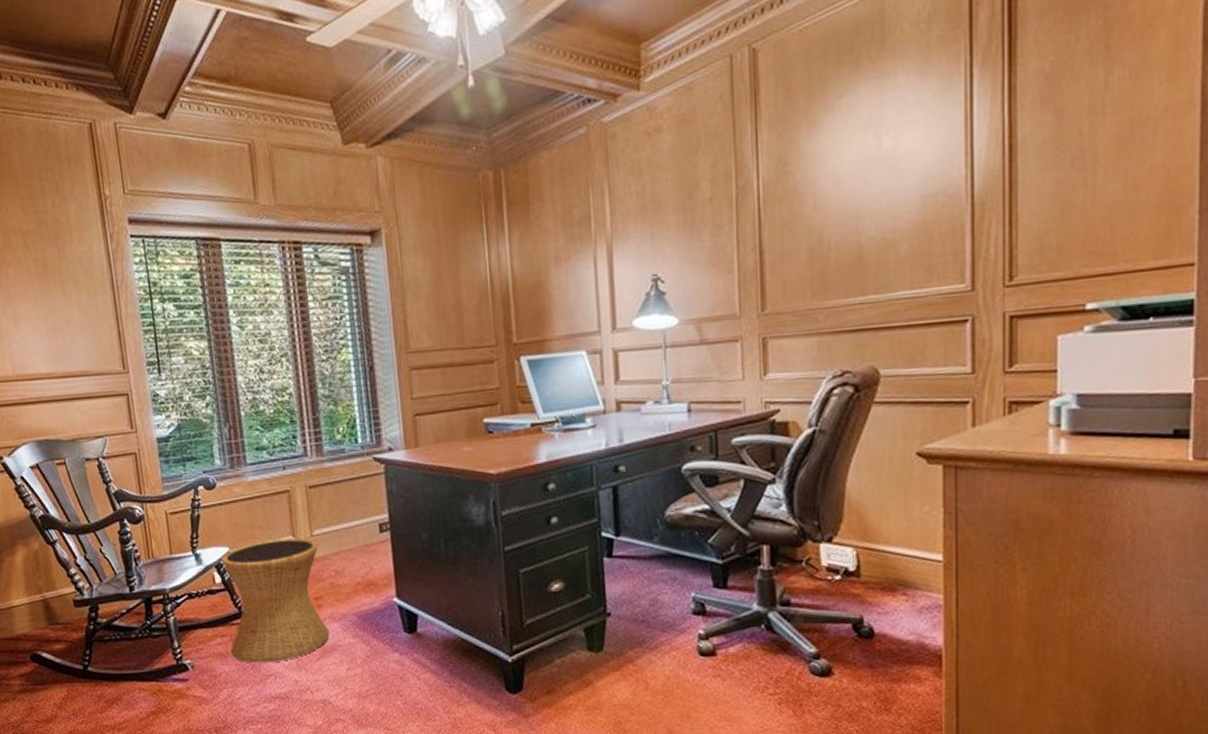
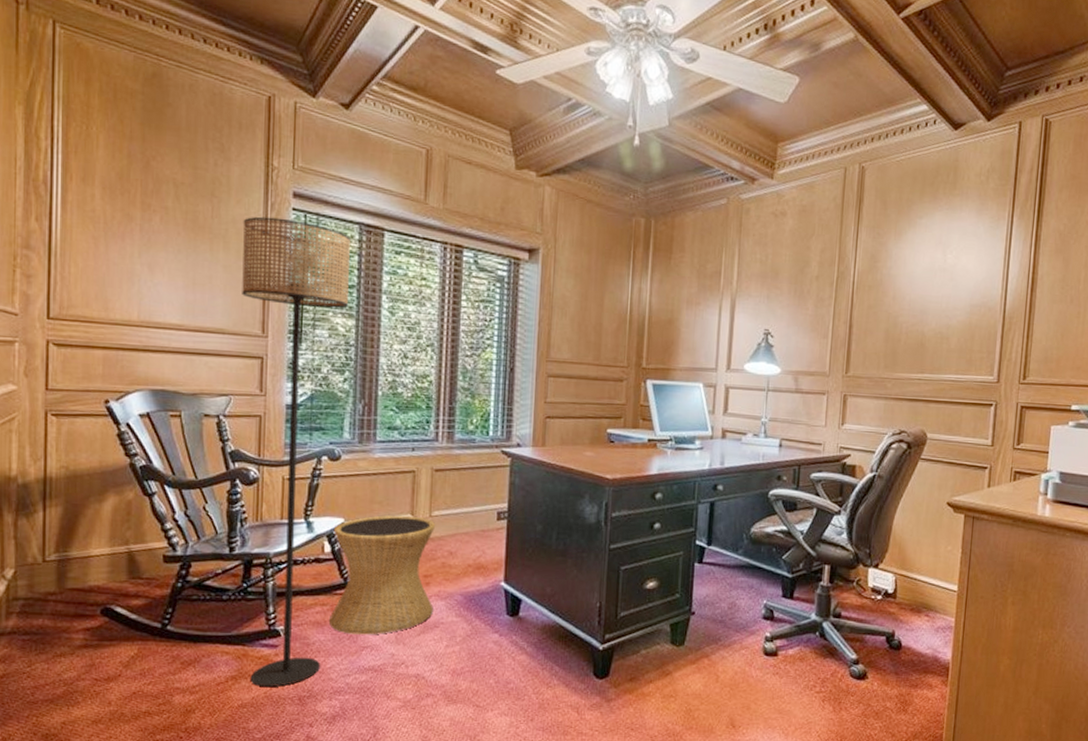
floor lamp: none [87,247,230,720] -> present [242,216,350,687]

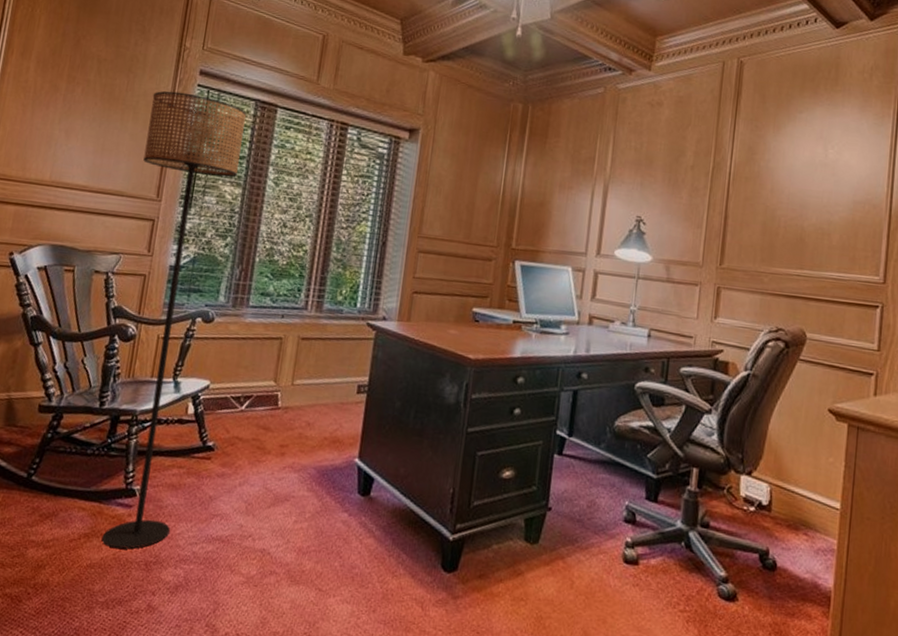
side table: present [330,515,436,635] -> none [184,380,297,503]

